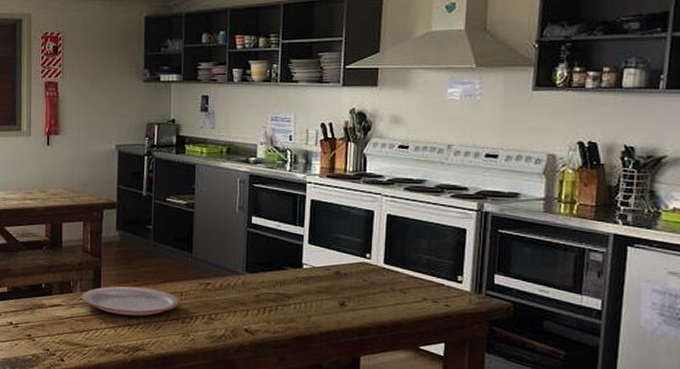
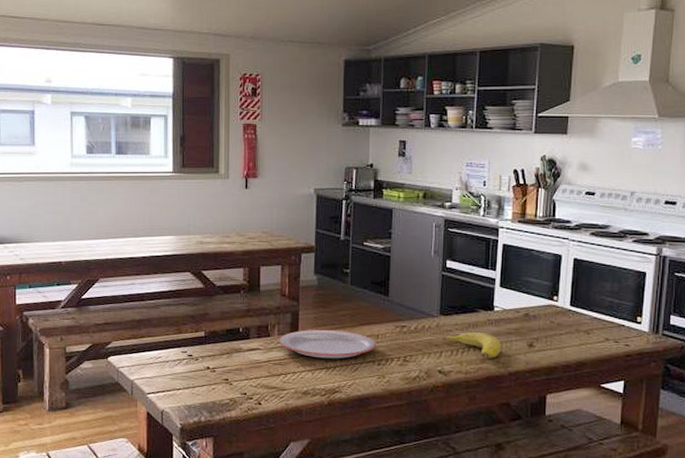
fruit: none [246,290,311,318] -> present [440,332,502,358]

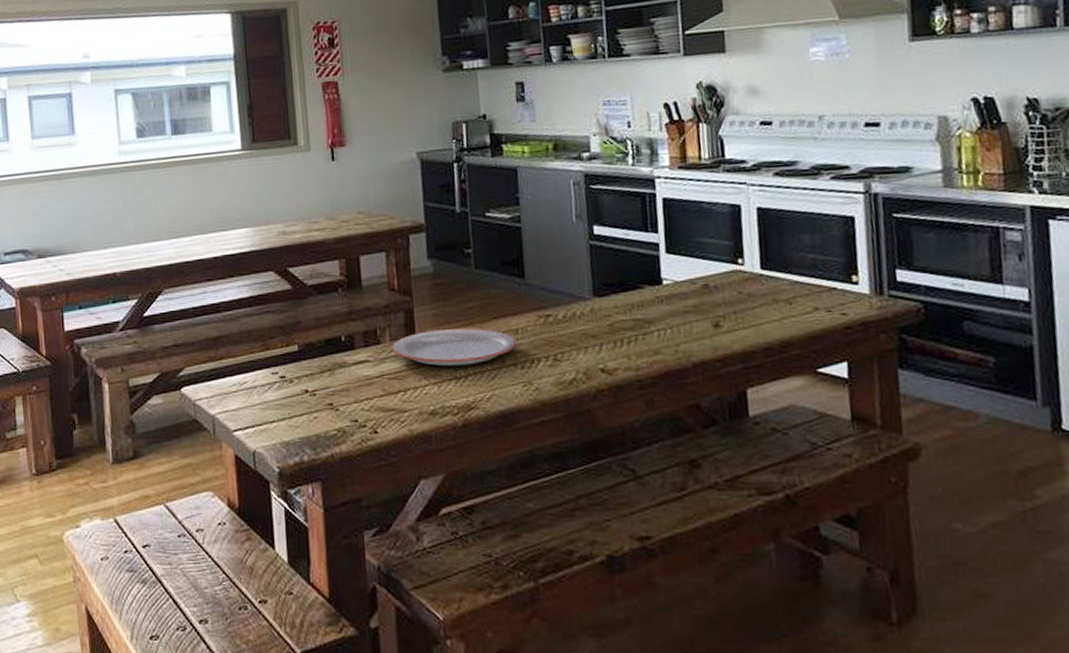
fruit: present [440,332,502,358] -> none [597,314,679,348]

